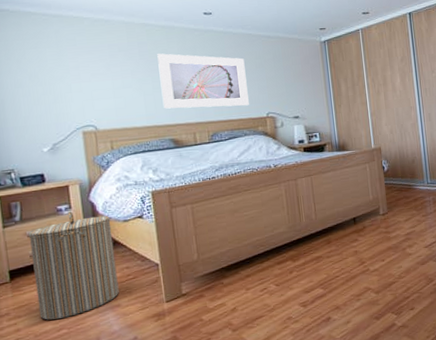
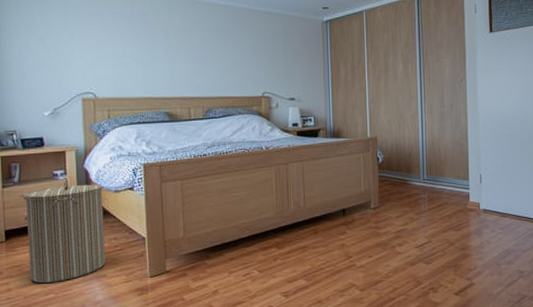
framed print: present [157,53,249,109] -> none [158,24,245,84]

